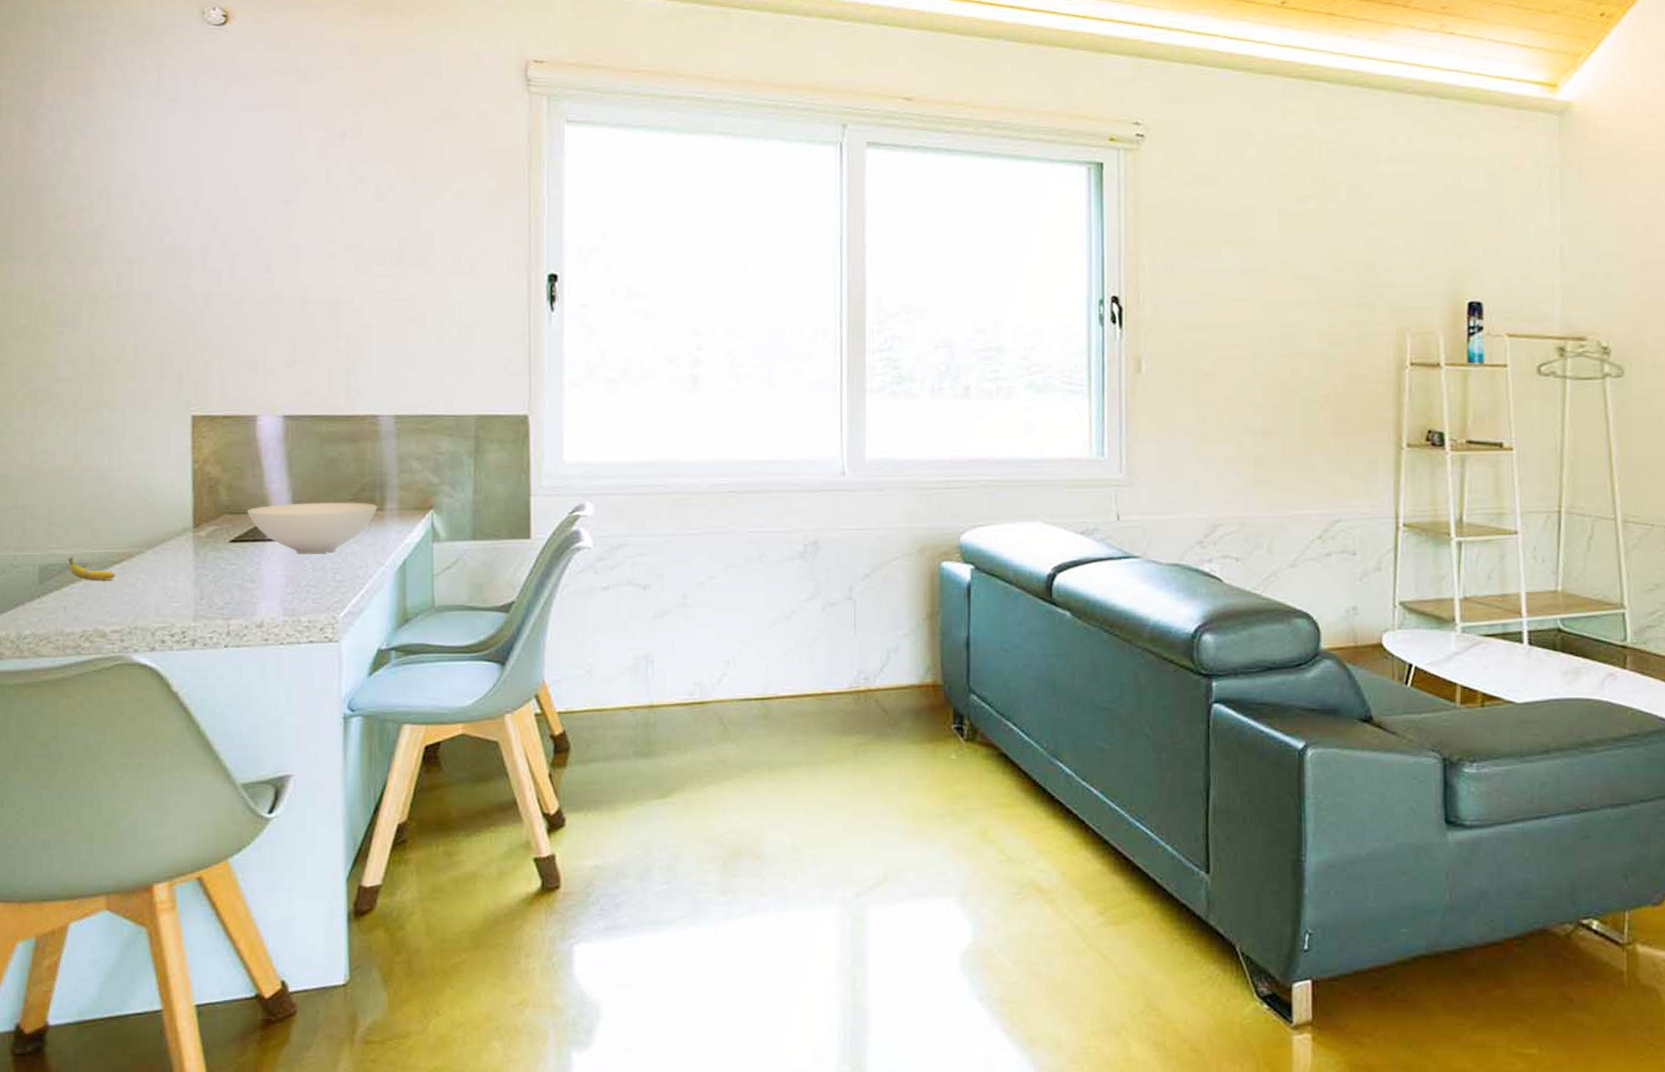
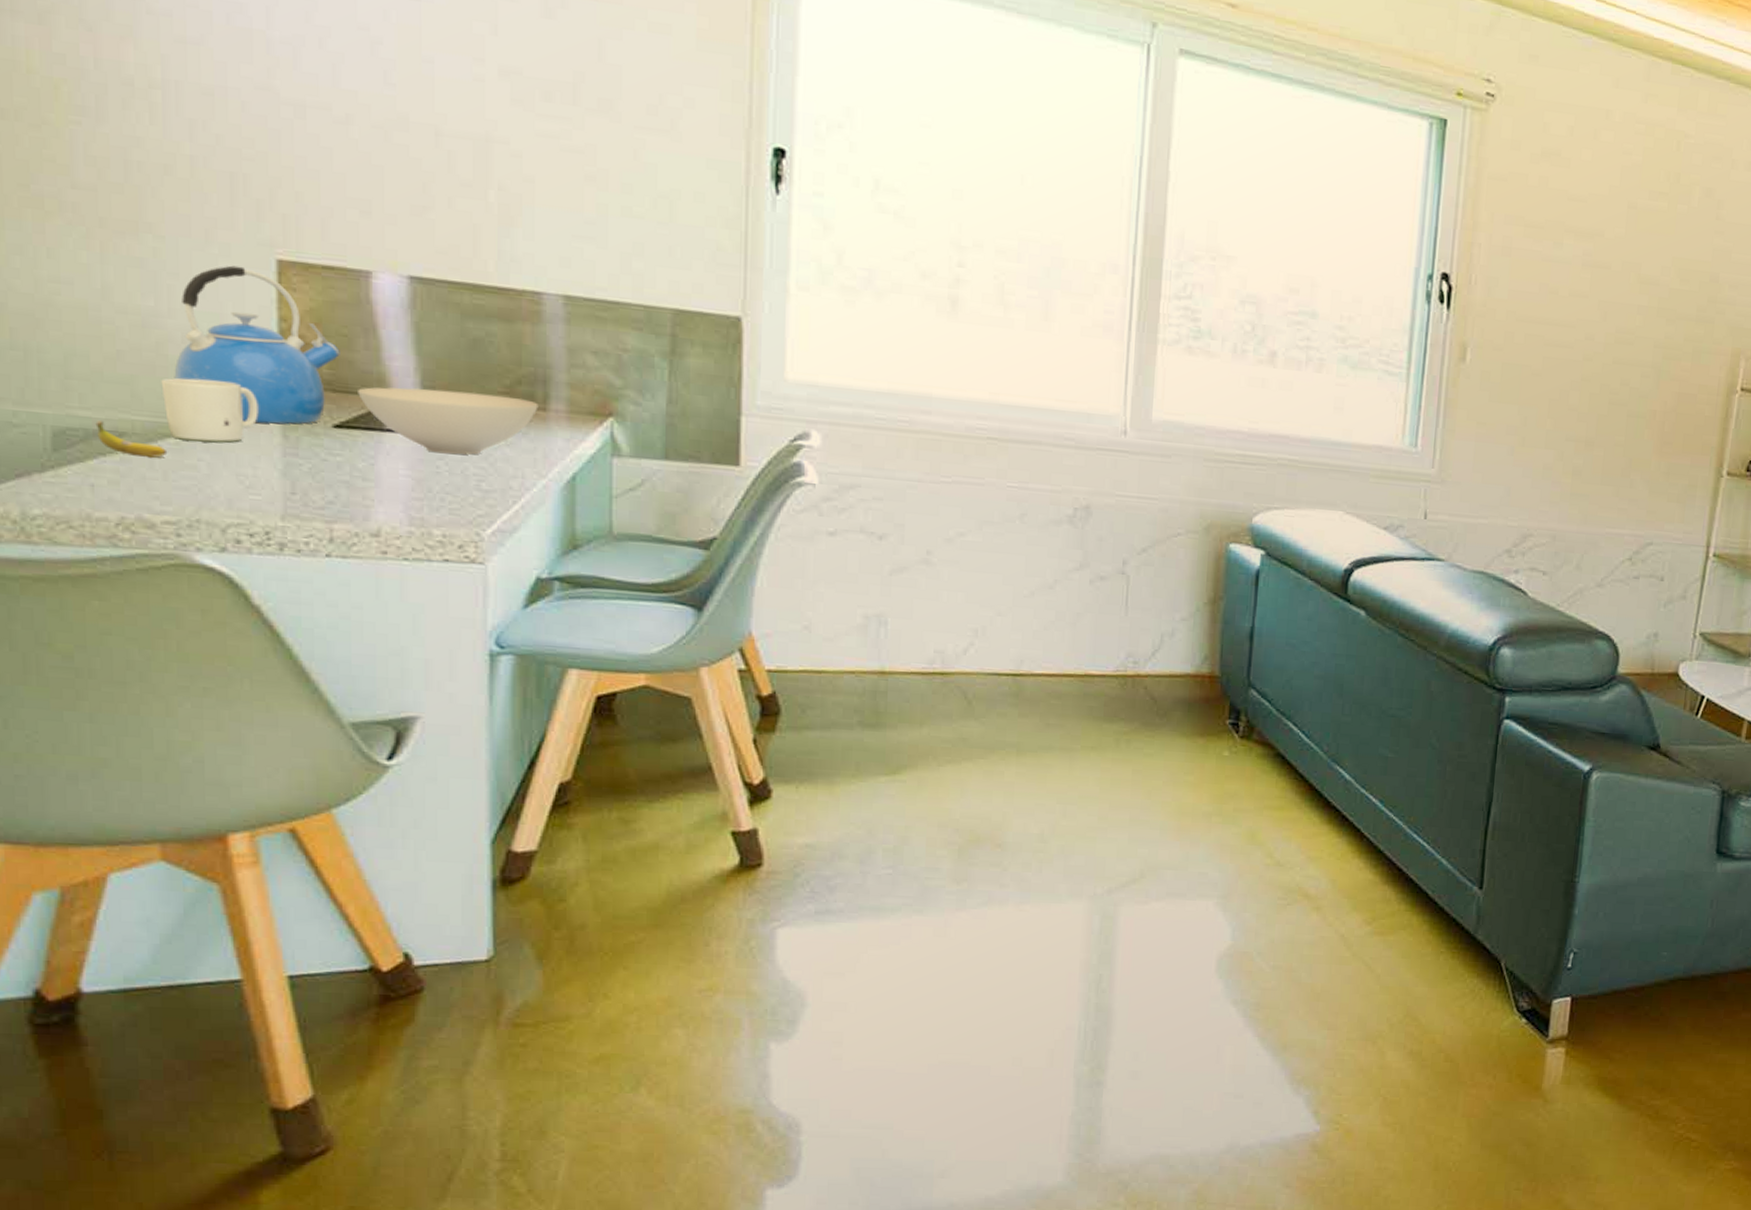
mug: none [112,515,178,565] -> present [161,378,259,443]
kettle: none [121,424,235,546] -> present [174,265,340,425]

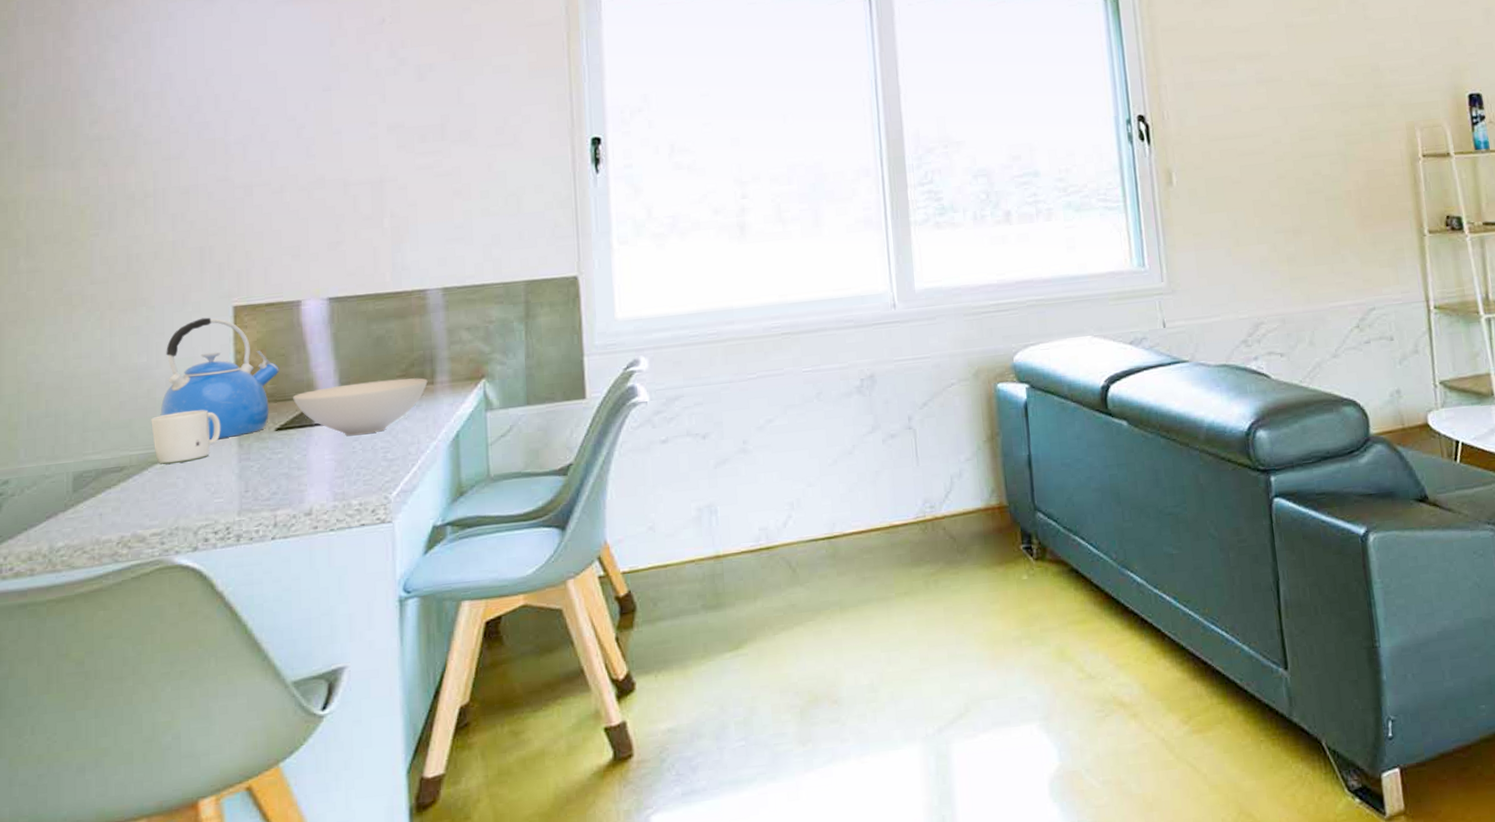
fruit: present [95,420,168,458] -> none [104,460,155,485]

